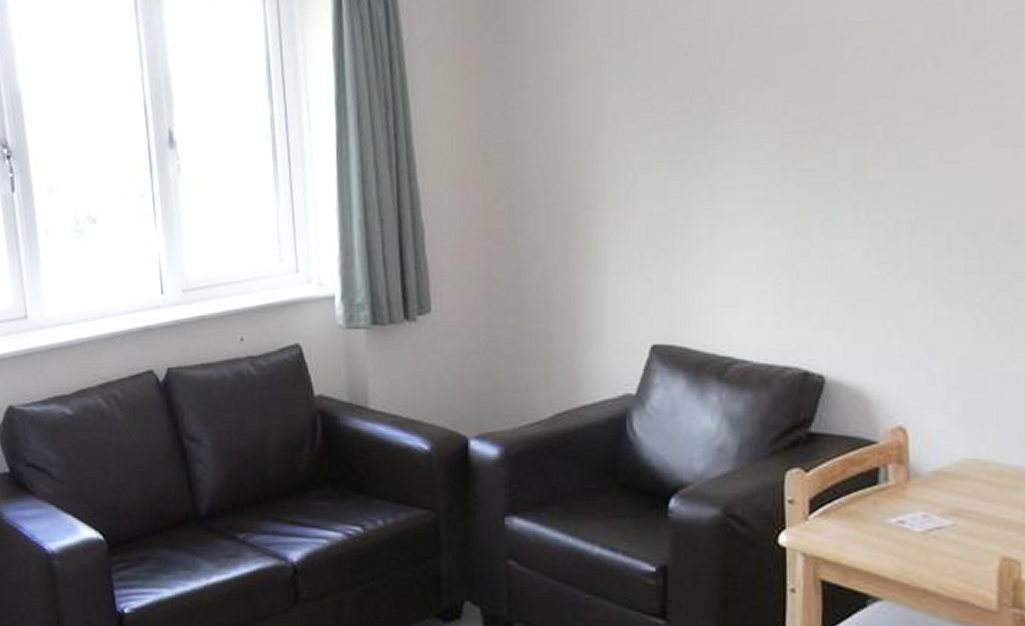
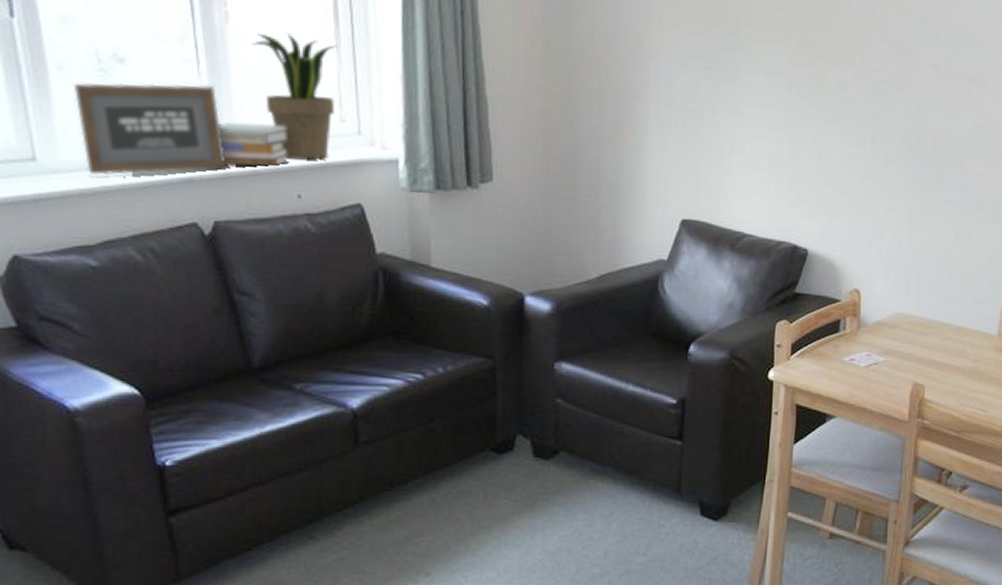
picture frame: none [56,235,179,329] -> present [73,82,228,176]
books: none [172,268,232,313] -> present [219,122,288,167]
potted plant: none [201,178,276,302] -> present [252,32,337,160]

